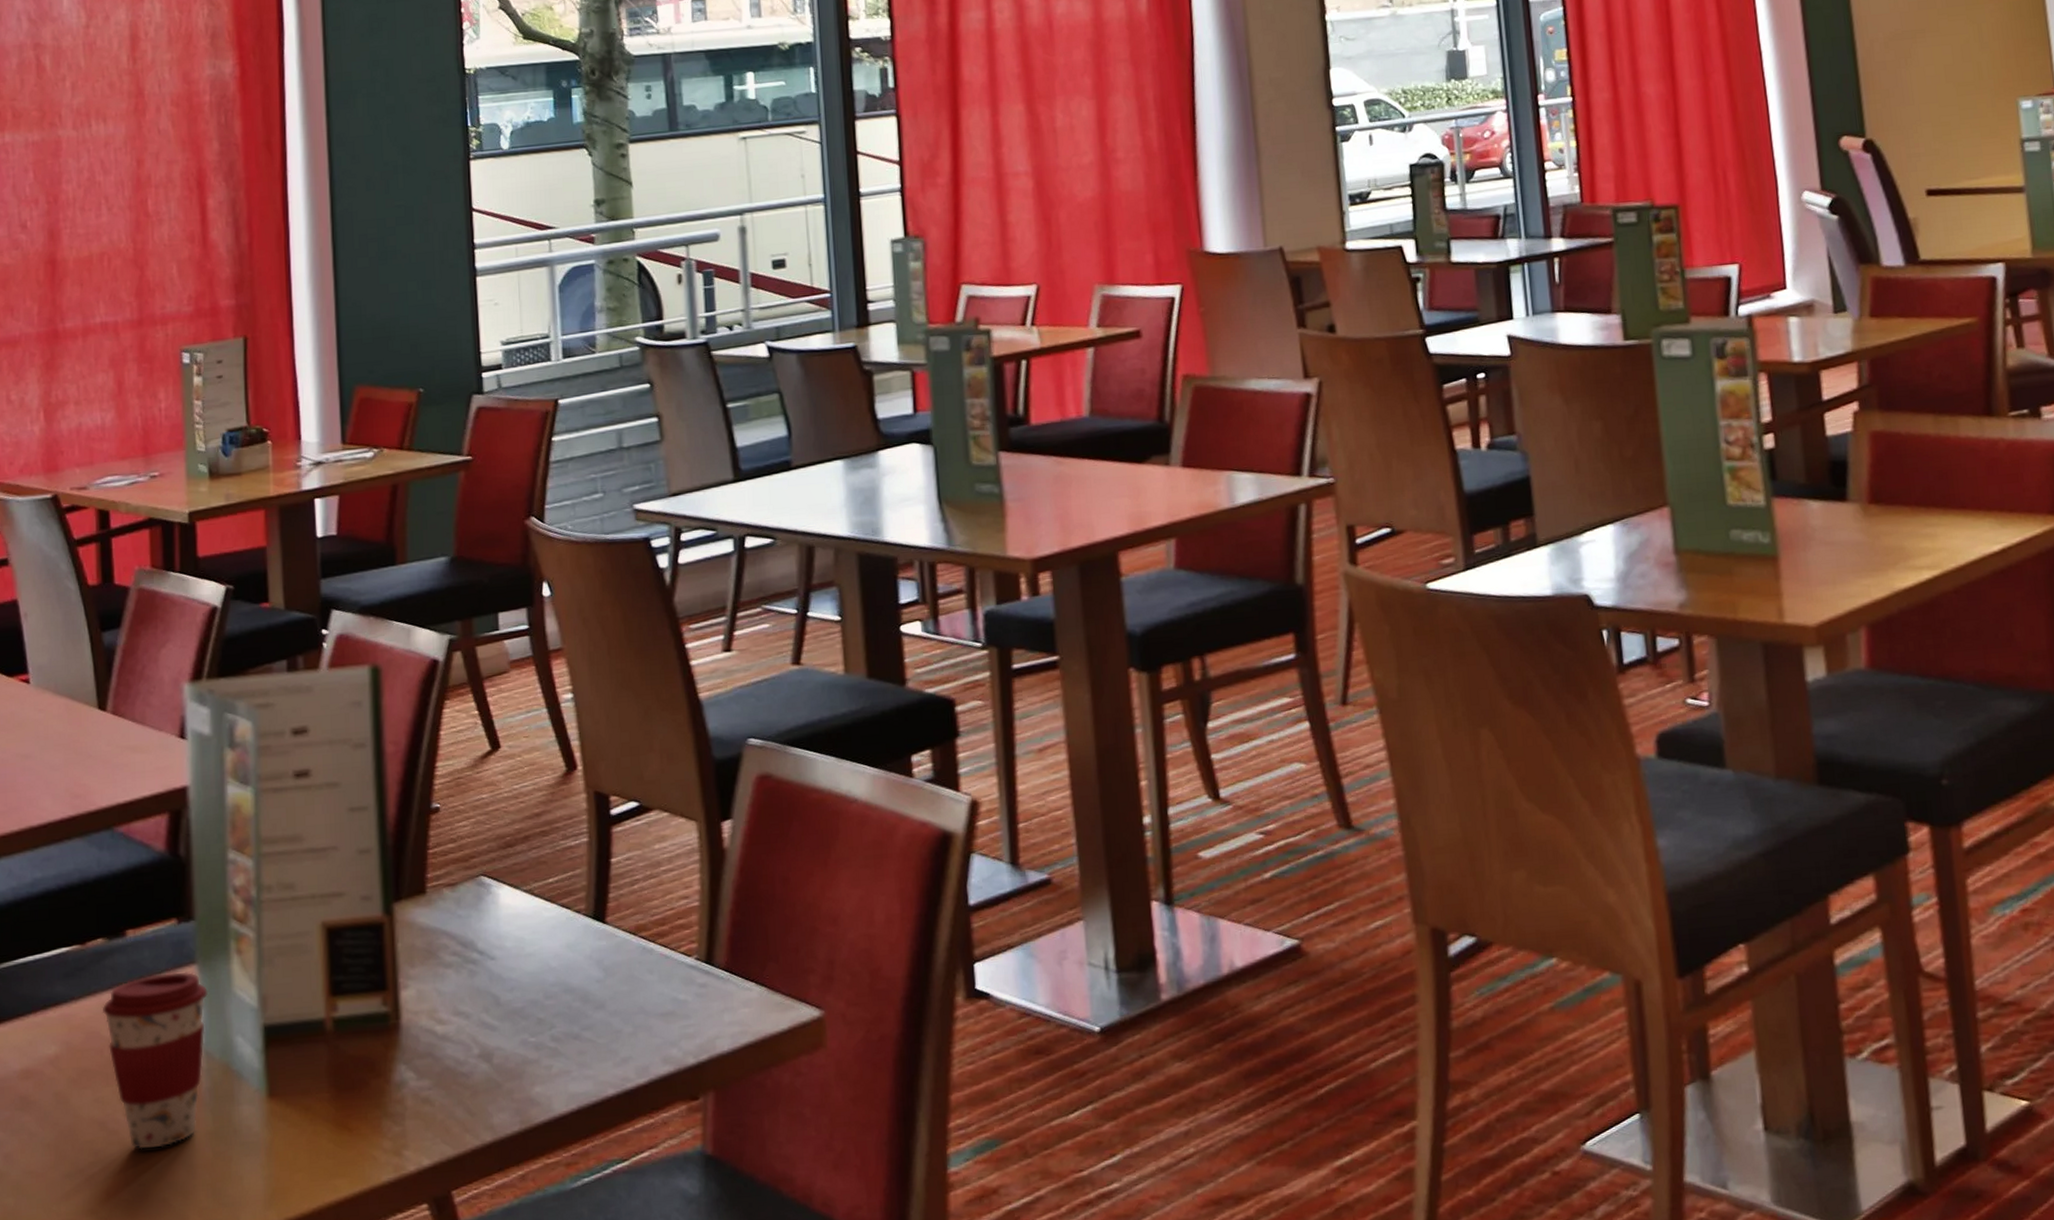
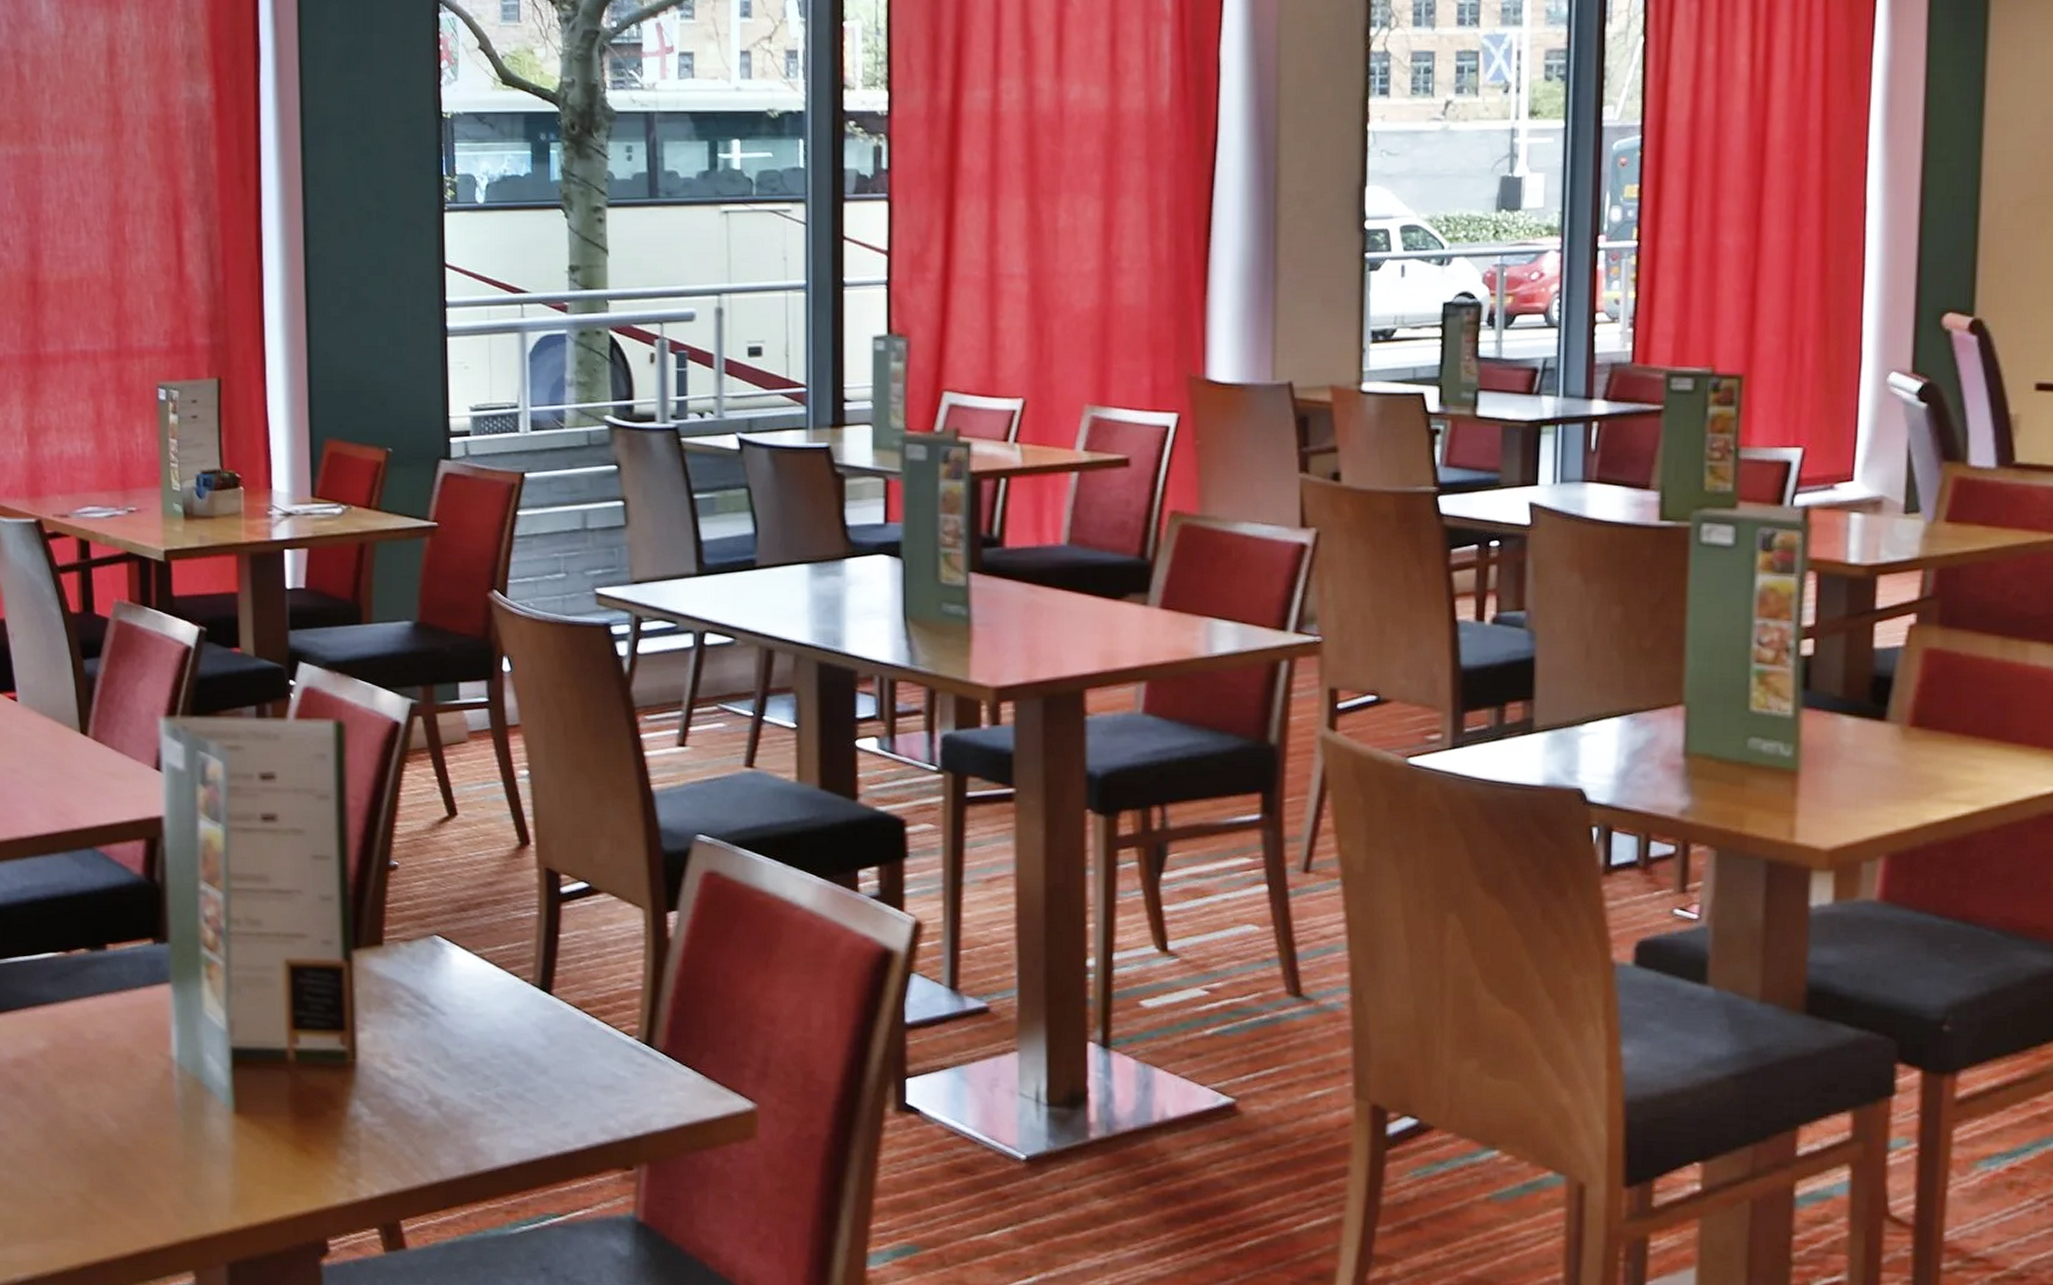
coffee cup: present [102,971,209,1150] -> none [85,988,182,1145]

